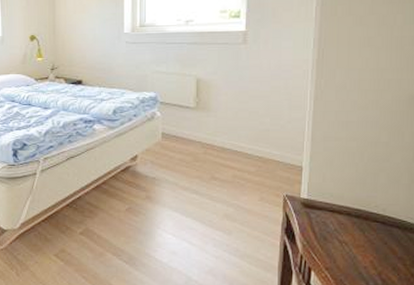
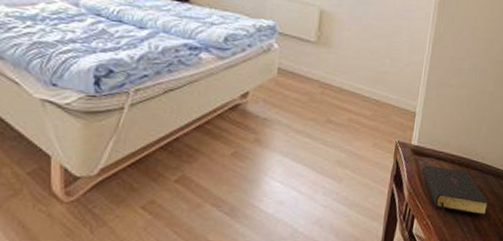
bible: none [316,218,397,271] -> present [423,165,489,218]

